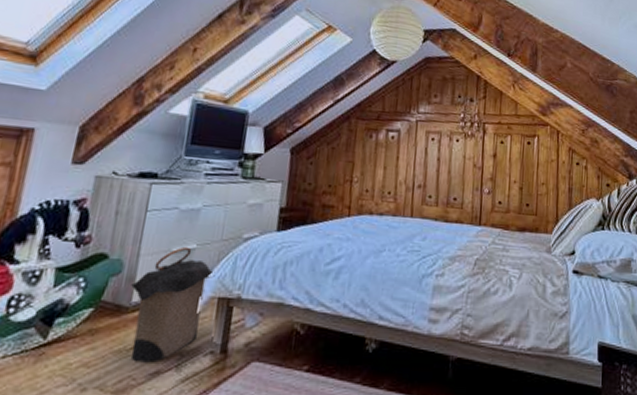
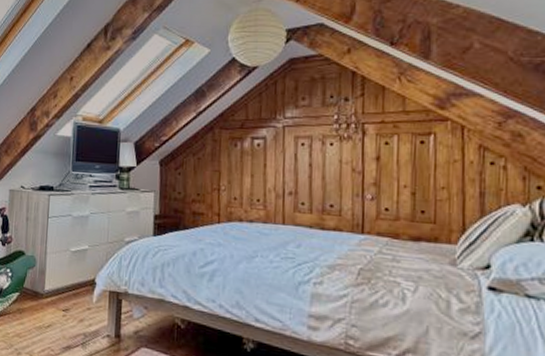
laundry hamper: present [131,246,215,363] -> none [43,247,105,339]

